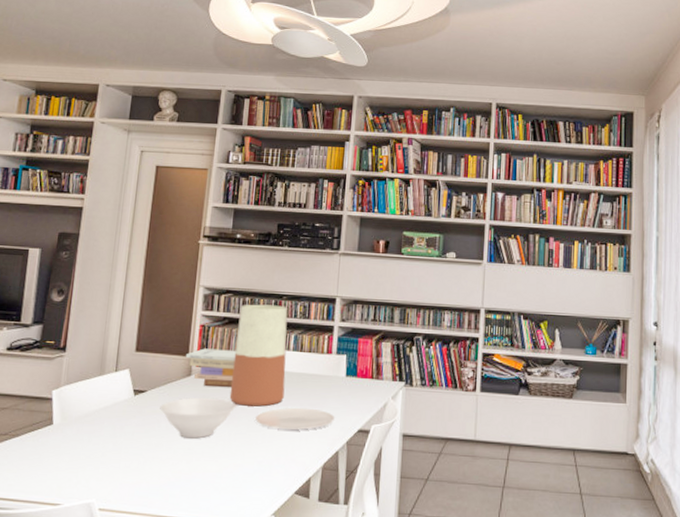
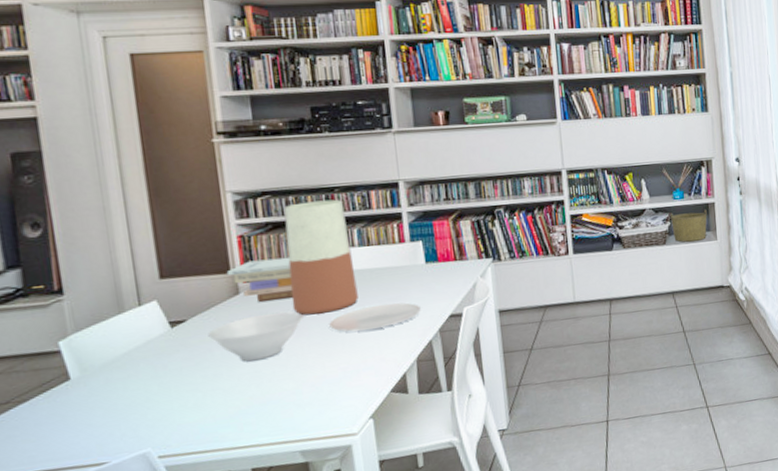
basket: none [579,367,618,401] -> present [669,210,707,243]

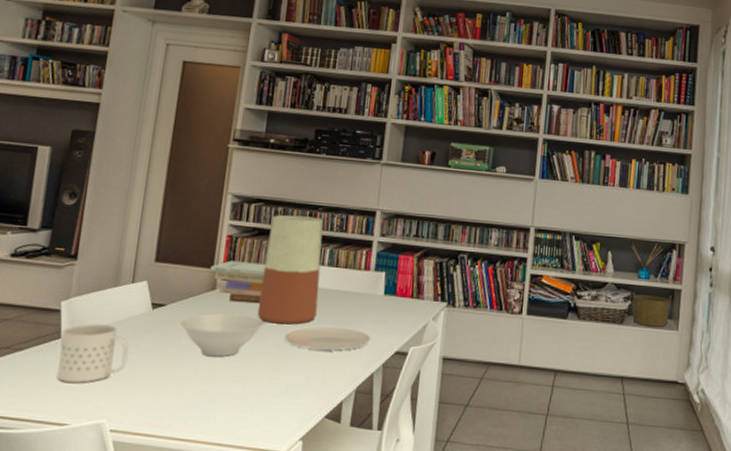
mug: none [69,353,158,423] -> present [56,323,129,383]

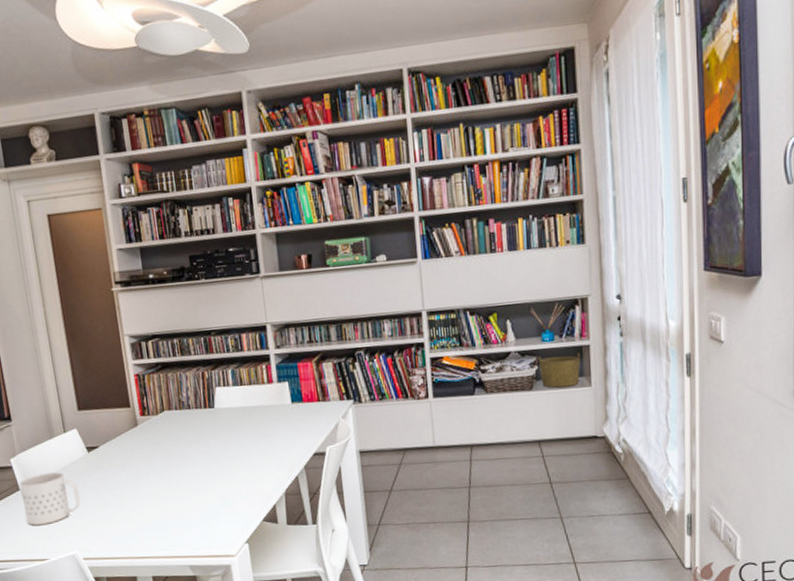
bowl: present [180,313,264,357] -> none [115,443,189,485]
books: present [209,260,266,303] -> none [127,394,181,433]
vase: present [257,214,324,325] -> none [170,342,234,447]
plate: present [285,326,370,351] -> none [210,439,288,464]

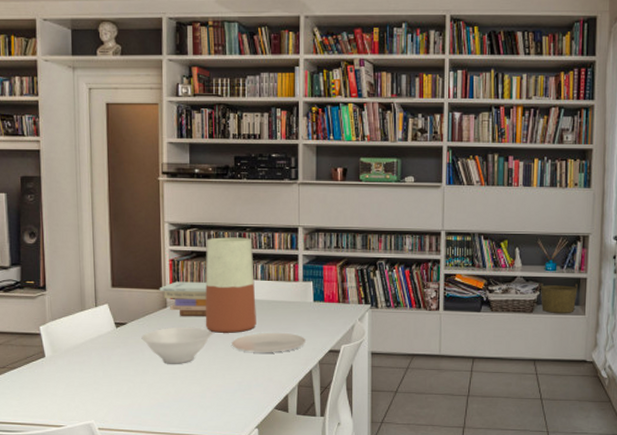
mug: present [19,472,81,525] -> none [45,343,103,392]
bowl: none [115,443,189,485] -> present [141,327,212,364]
books: none [127,394,181,433] -> present [159,281,207,316]
vase: none [170,342,234,447] -> present [205,237,256,333]
plate: none [210,439,288,464] -> present [232,332,306,353]

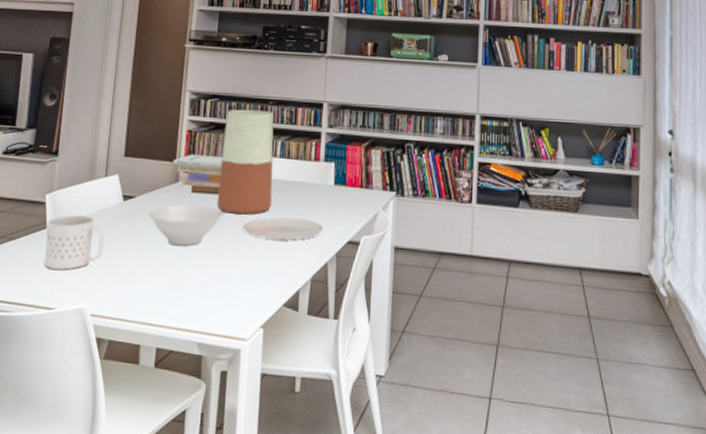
mug: none [45,343,103,392] -> present [43,215,105,270]
basket: present [540,283,578,313] -> none [585,178,629,216]

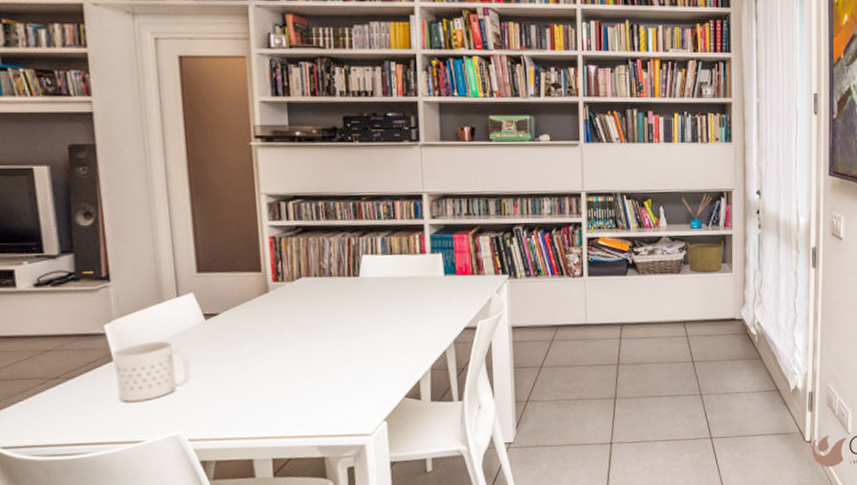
bowl: present [148,204,224,246] -> none [238,312,327,357]
books: present [172,154,223,194] -> none [257,260,319,301]
vase: present [216,109,274,215] -> none [313,207,379,317]
plate: present [243,216,323,240] -> none [350,311,437,336]
basket: none [585,178,629,216] -> present [686,241,724,272]

